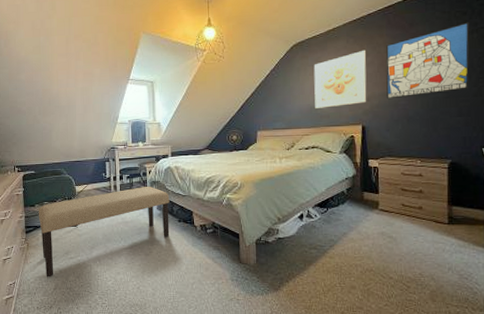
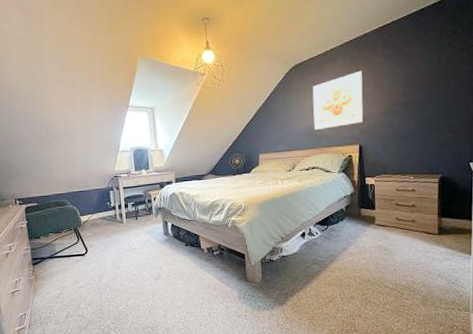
bench: present [38,186,170,277] -> none [43,212,178,307]
wall art: present [386,22,470,100] -> none [381,41,460,119]

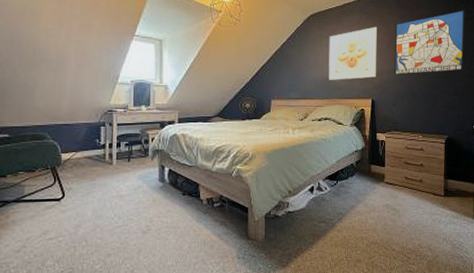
wall art: none [381,41,460,119] -> present [394,10,465,76]

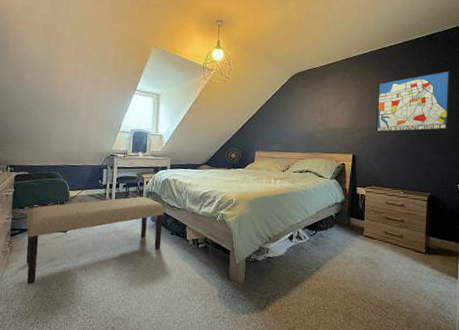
bench: none [10,155,174,263] -> present [26,196,165,284]
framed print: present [329,26,378,80] -> none [311,85,360,135]

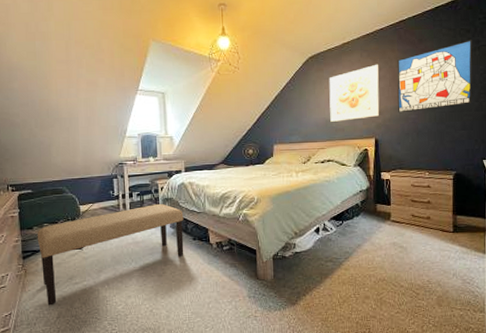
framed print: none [311,85,360,135] -> present [329,64,380,122]

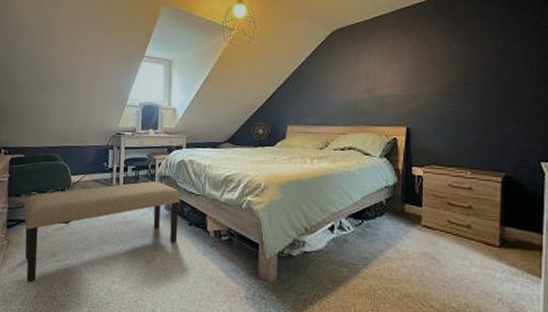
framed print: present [329,64,380,122] -> none [354,42,415,105]
wall art: present [397,40,473,113] -> none [436,20,531,100]

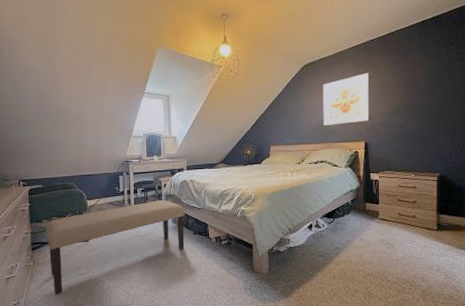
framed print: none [354,42,415,105] -> present [322,72,370,125]

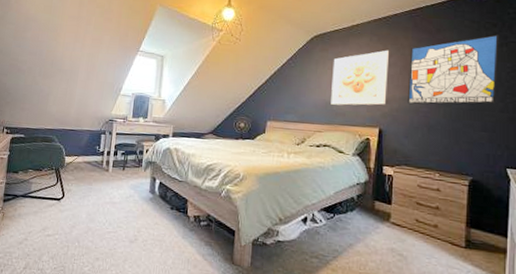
bench: present [45,199,185,295] -> none [17,165,165,255]
wall art: none [386,52,456,119] -> present [408,34,499,105]

